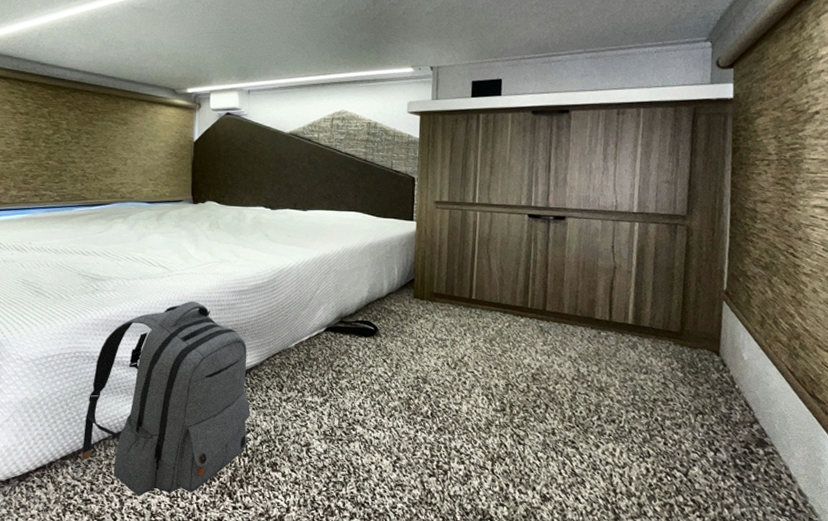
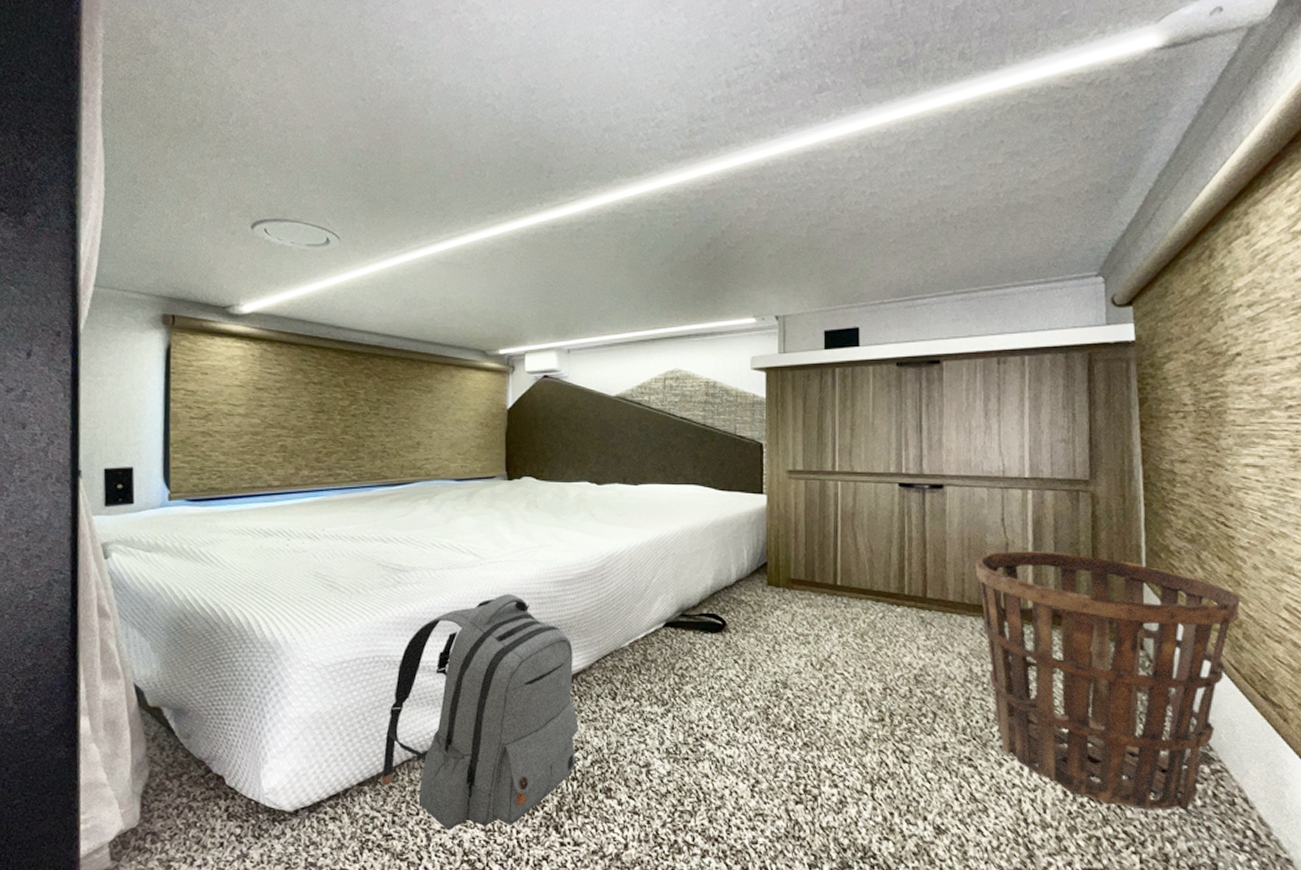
basket: none [587,273,801,484] -> present [975,551,1242,811]

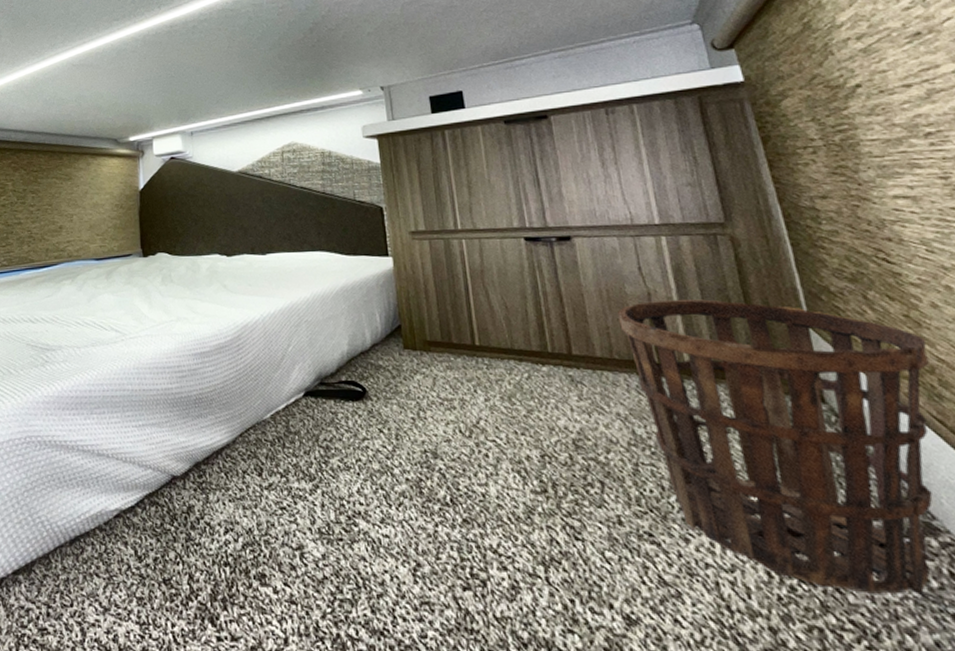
backpack: present [381,593,579,831] -> none [35,368,227,624]

